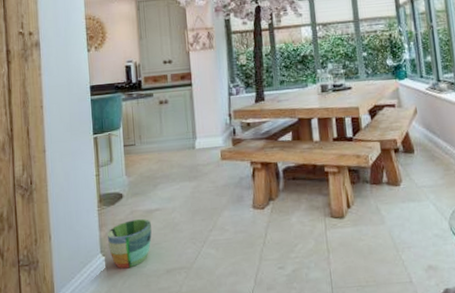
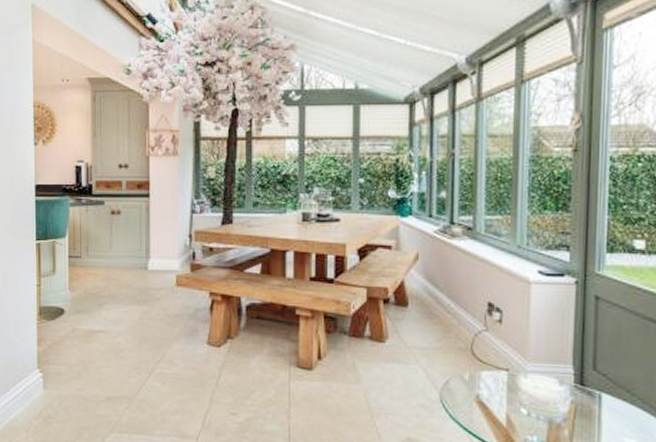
planter pot: present [107,219,152,269] -> none [45,339,93,389]

